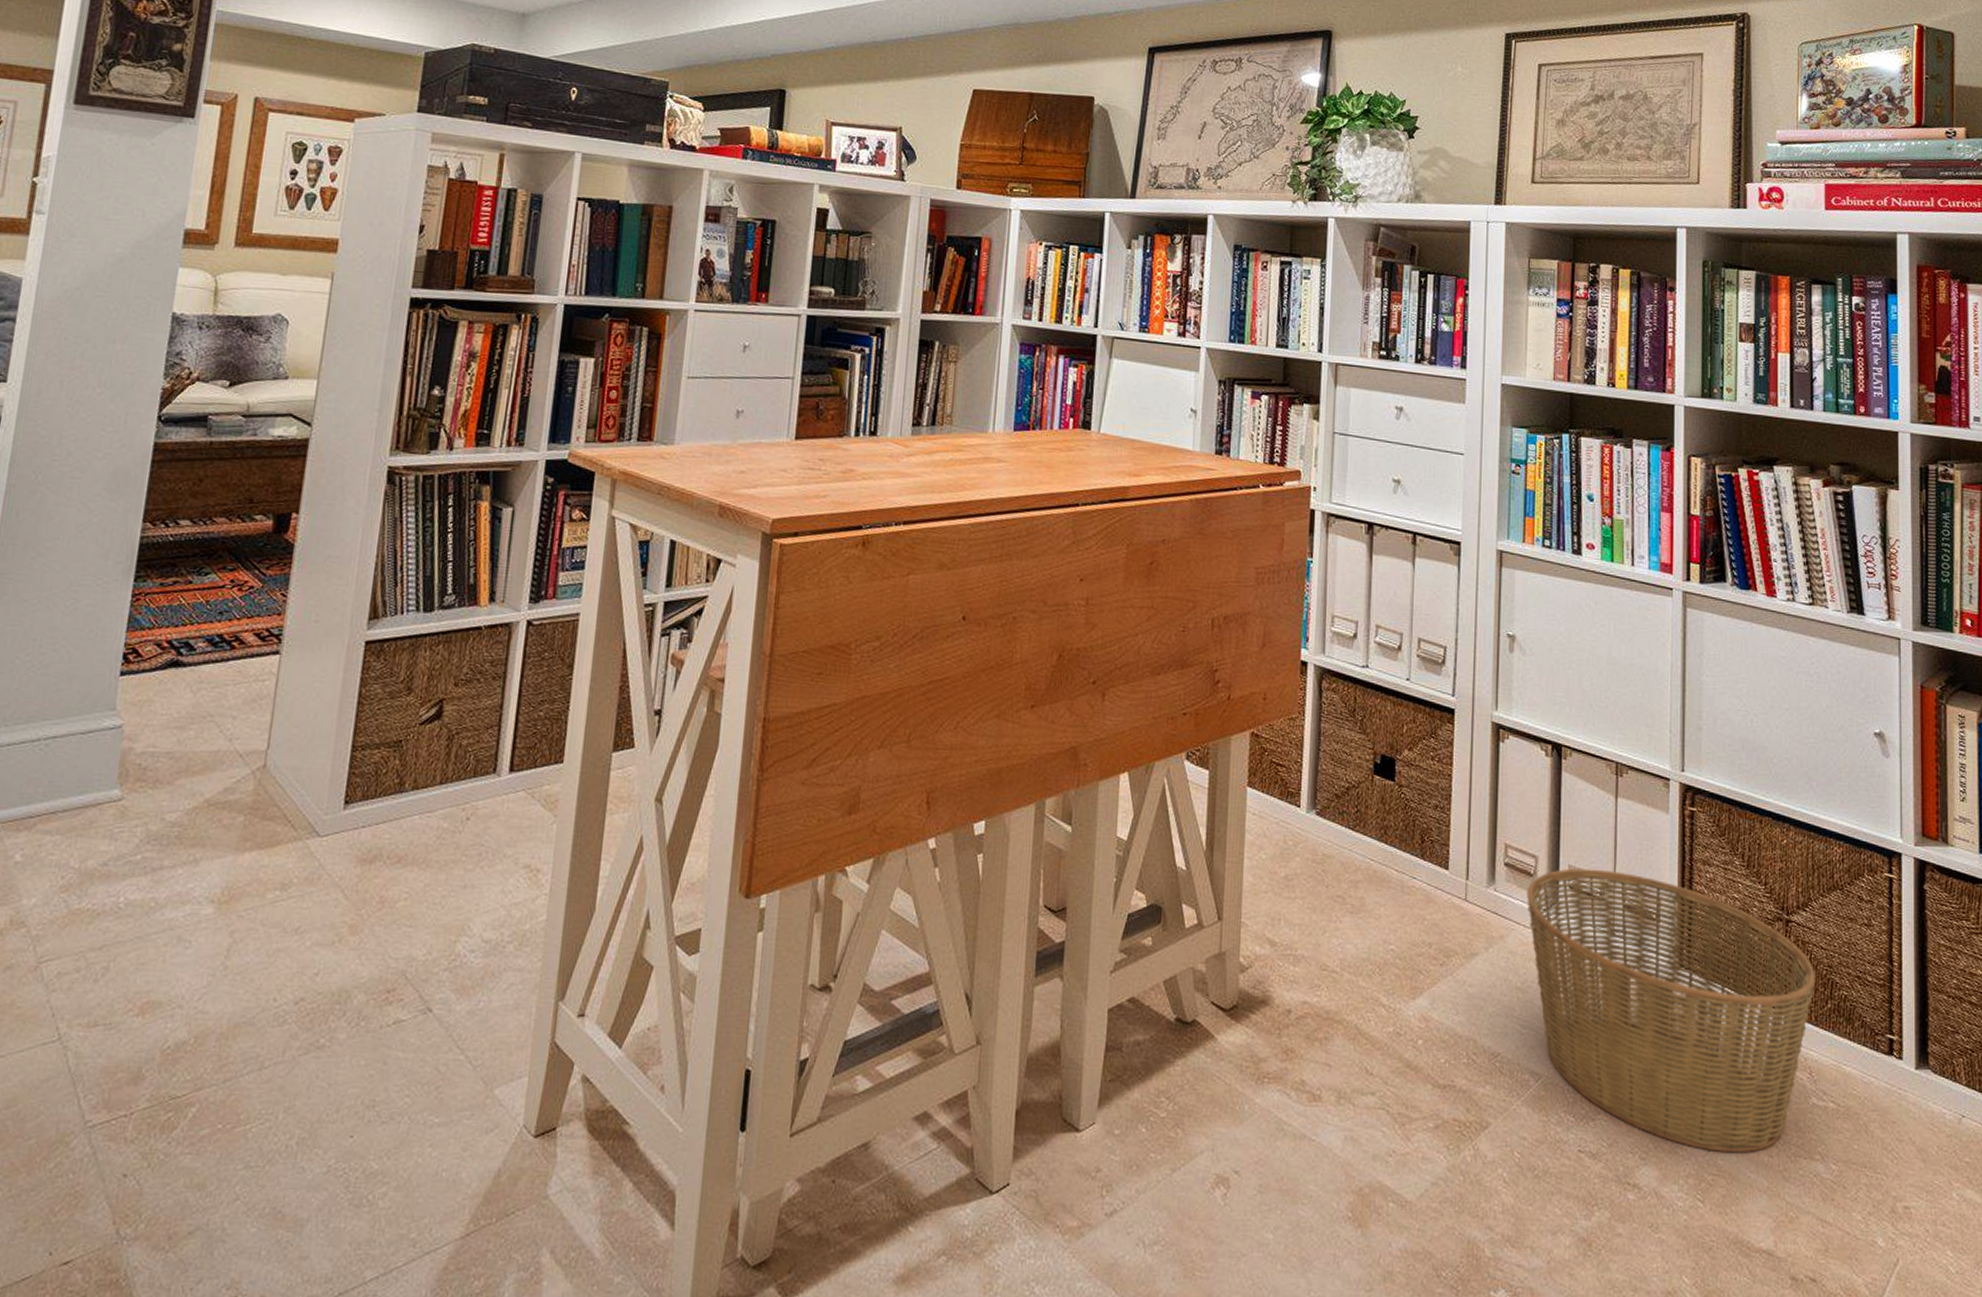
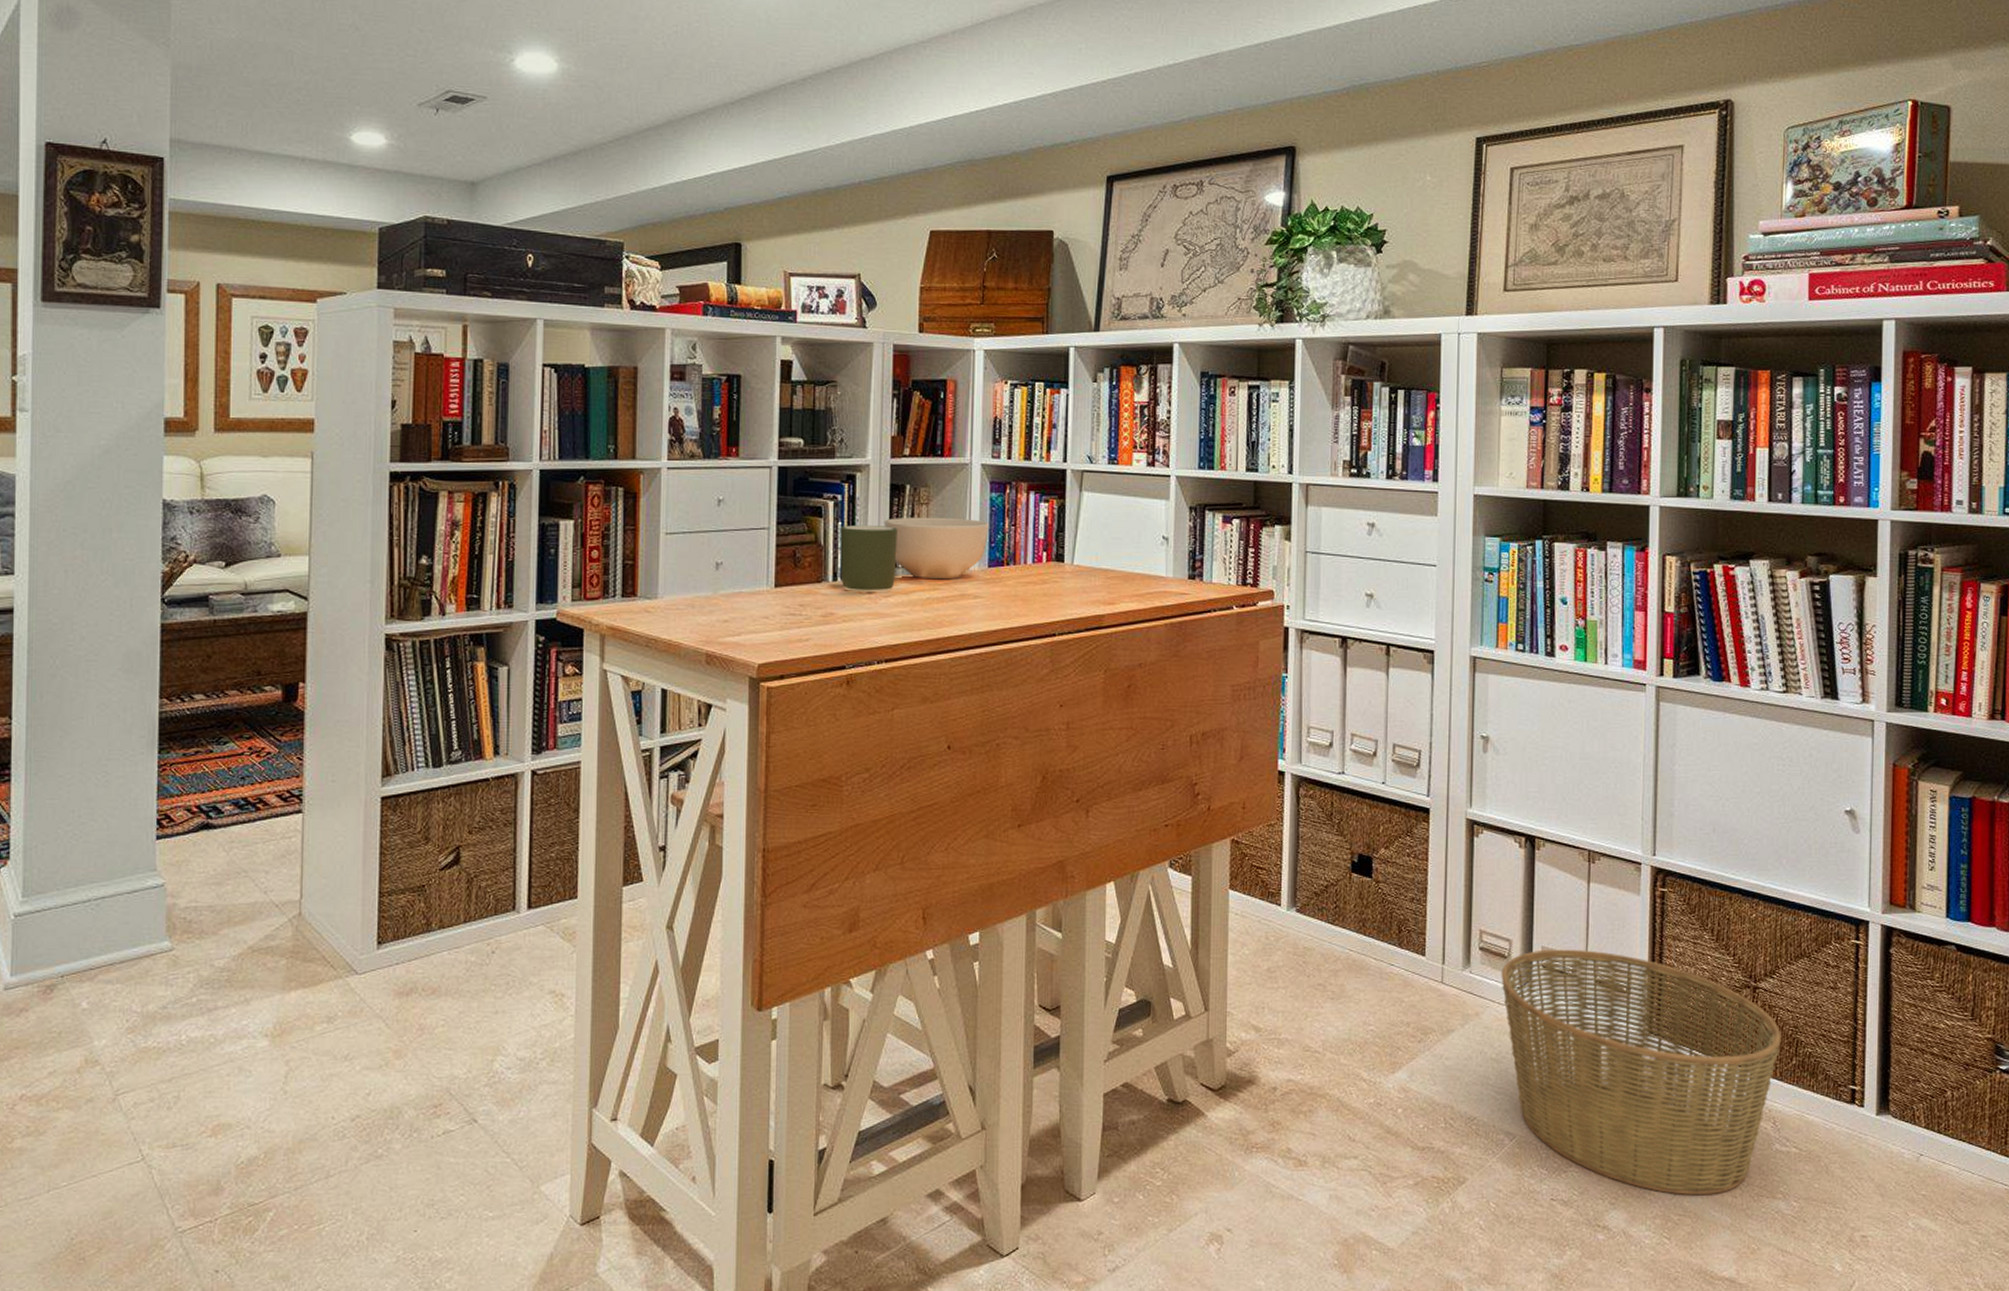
mug: none [863,379,924,451] -> present [840,525,897,593]
bowl: none [910,374,1018,441] -> present [884,517,990,580]

